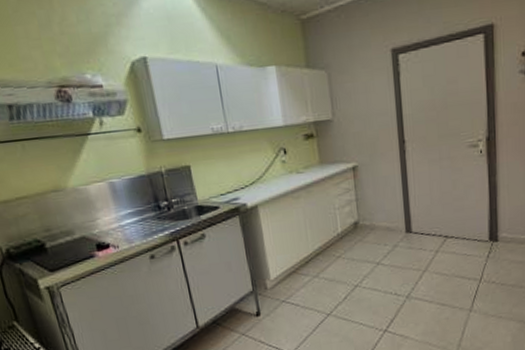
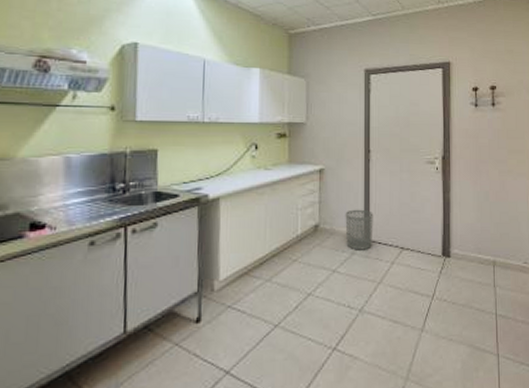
waste bin: none [384,202,414,243] -> present [345,209,373,250]

